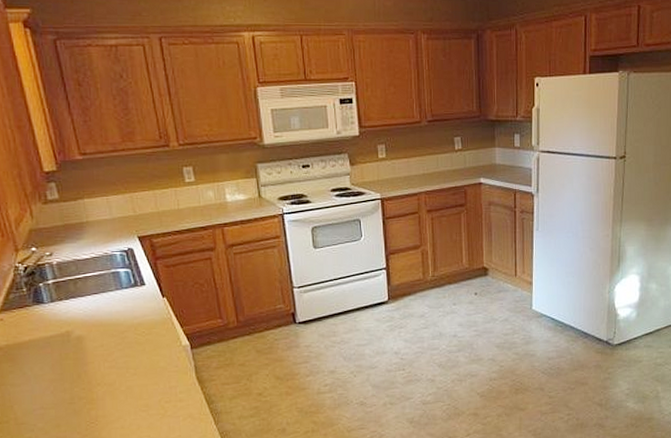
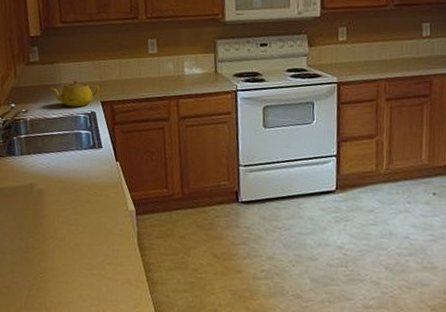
teapot: none [76,216,134,245] -> present [49,80,99,107]

